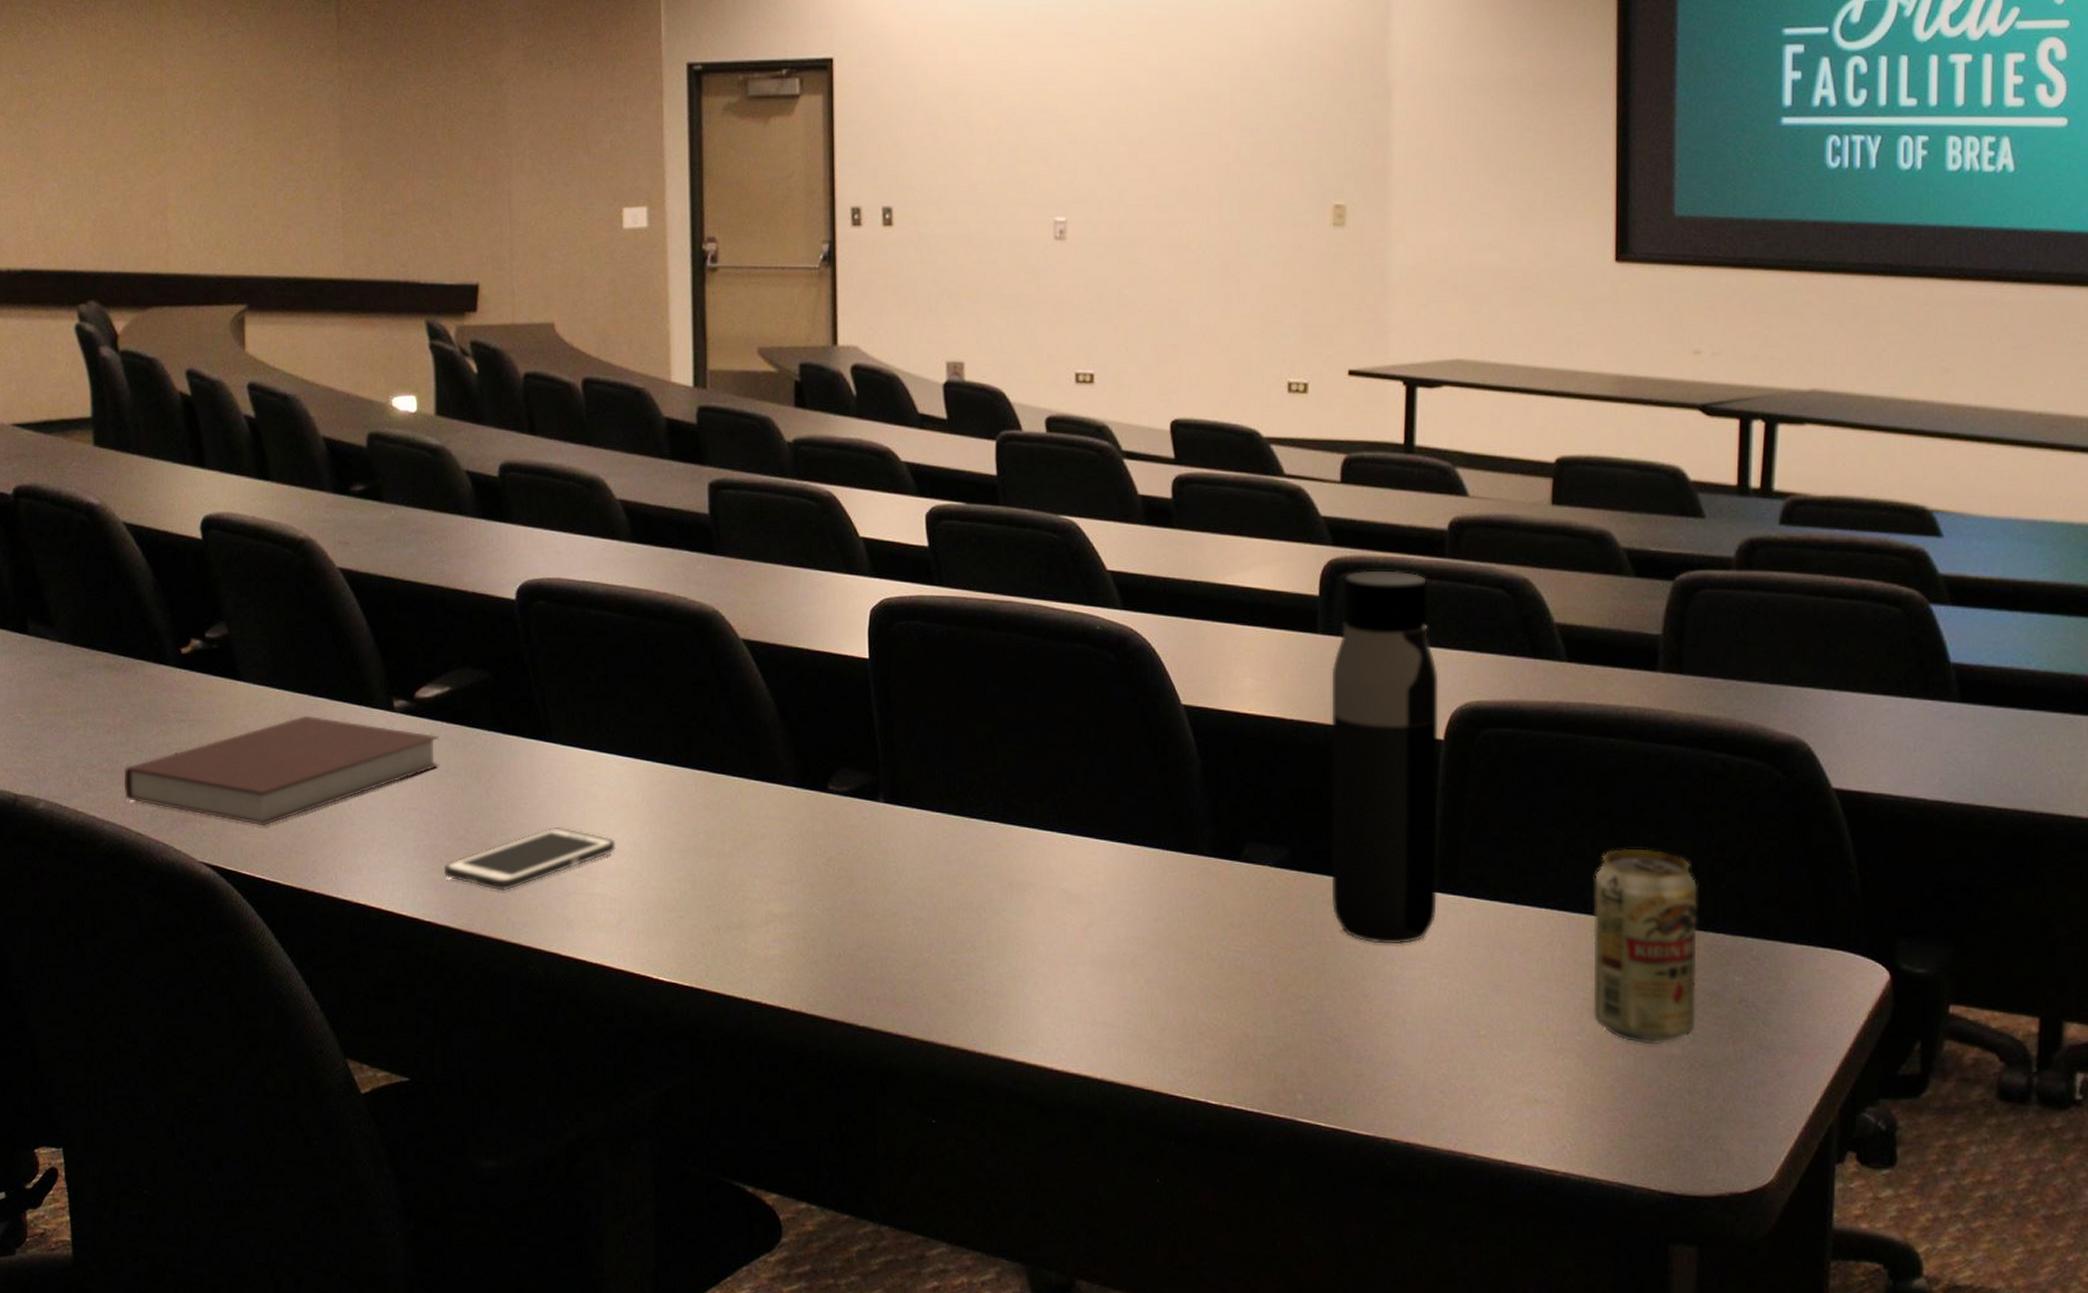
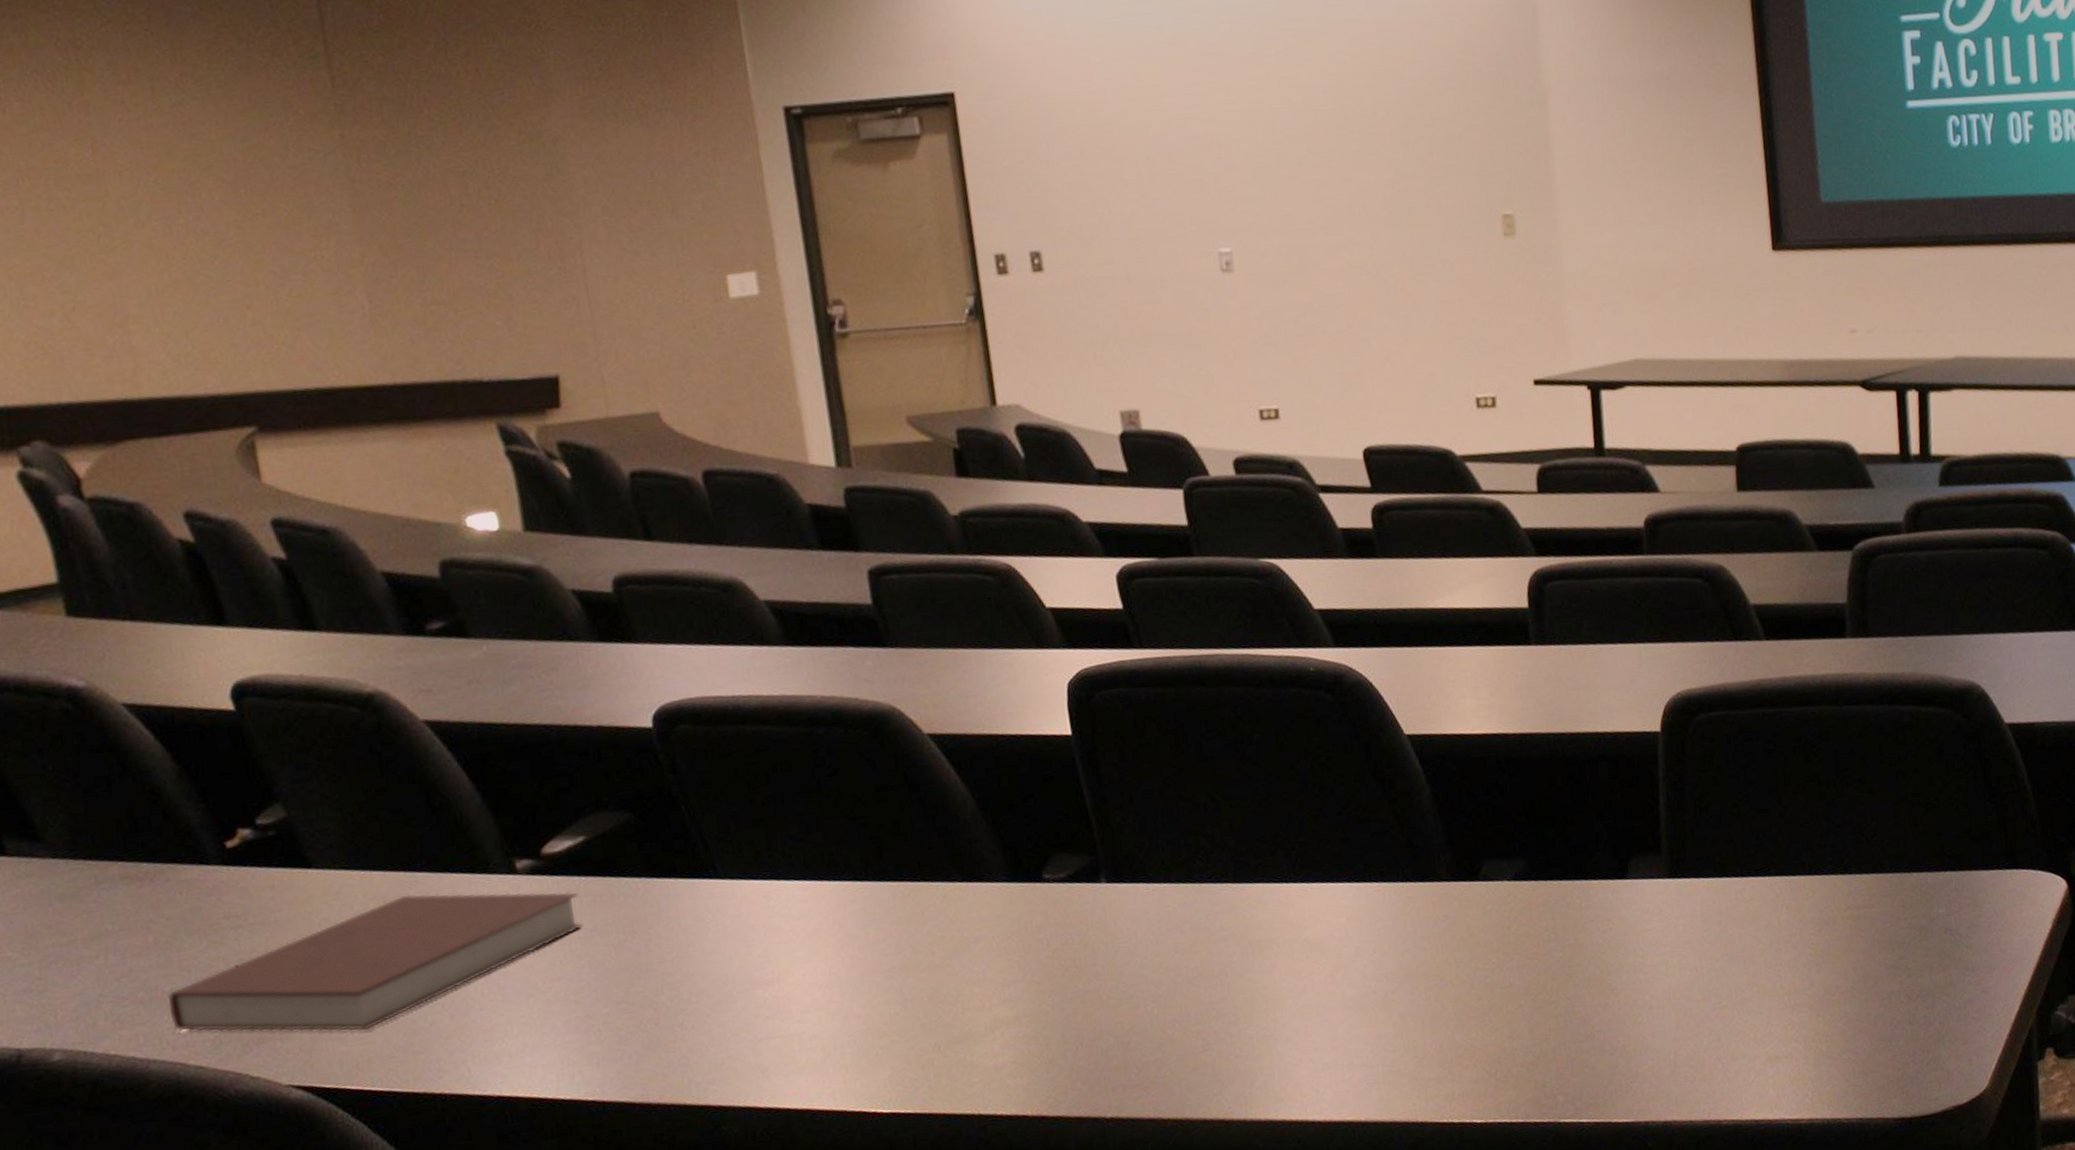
cell phone: present [443,827,615,891] -> none [604,969,809,1052]
water bottle: present [1331,570,1438,945] -> none [1548,573,1670,938]
beverage can: present [1593,848,1697,1045] -> none [1809,804,1909,987]

